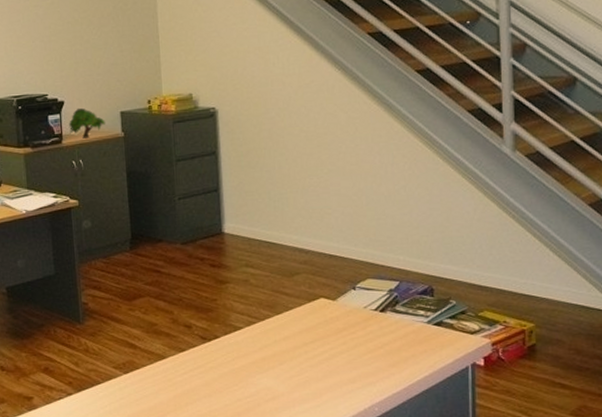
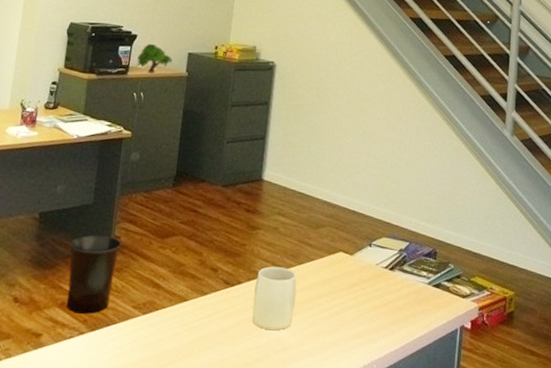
waste bin: none [41,303,90,377] -> present [66,235,121,314]
mug: none [233,318,280,381] -> present [252,266,297,331]

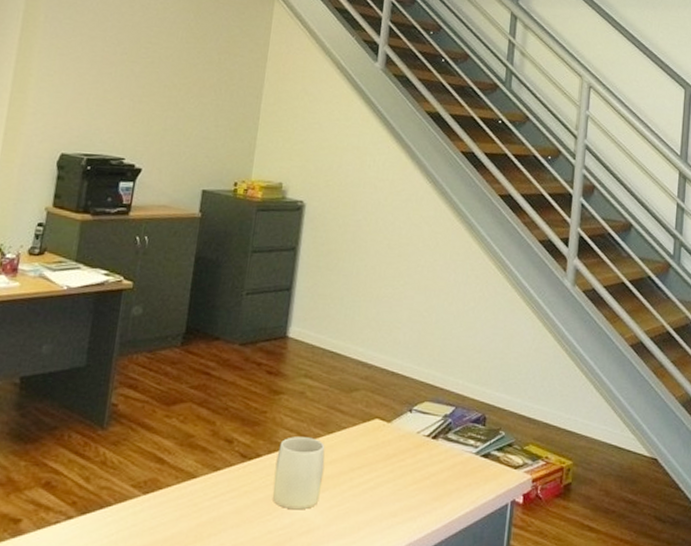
waste bin: present [66,235,121,314] -> none [51,402,119,495]
plant: present [136,43,172,73] -> none [140,178,183,214]

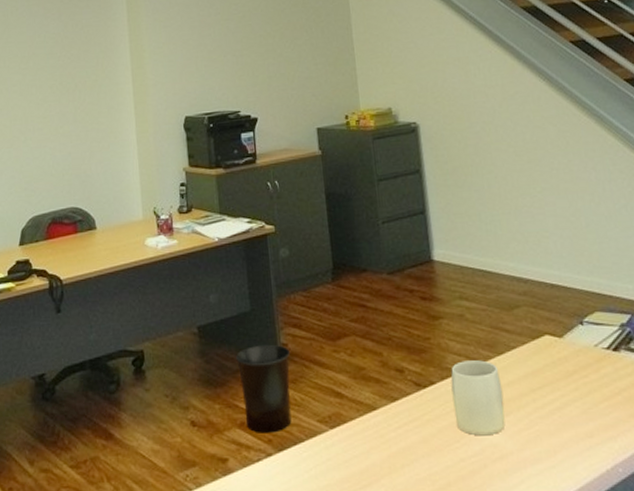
waste bin: none [51,402,119,495] -> present [236,344,292,433]

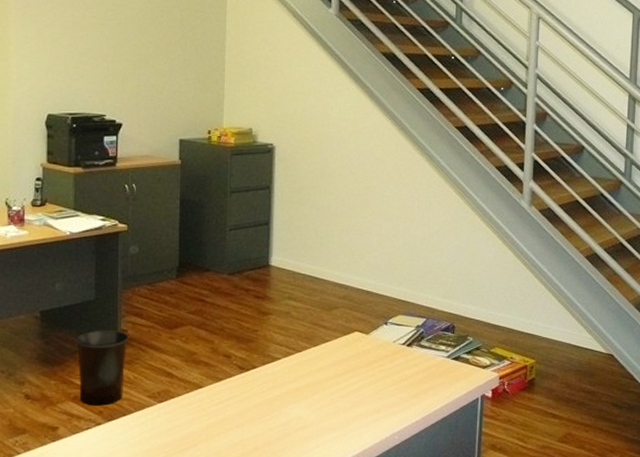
mug: present [450,360,506,436] -> none [269,350,313,410]

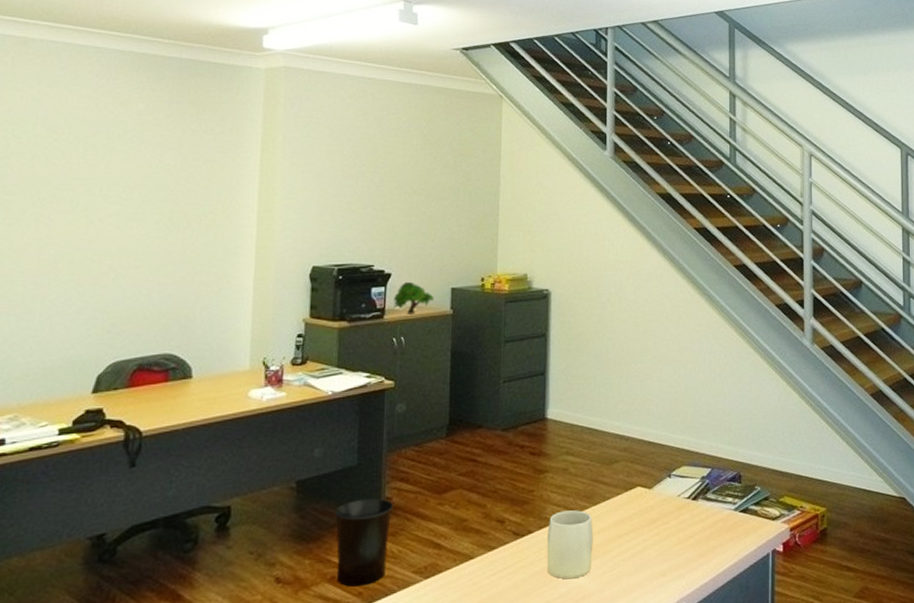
plant: none [124,131,163,163] -> present [392,281,434,314]
mug: none [269,350,313,410] -> present [547,510,594,579]

